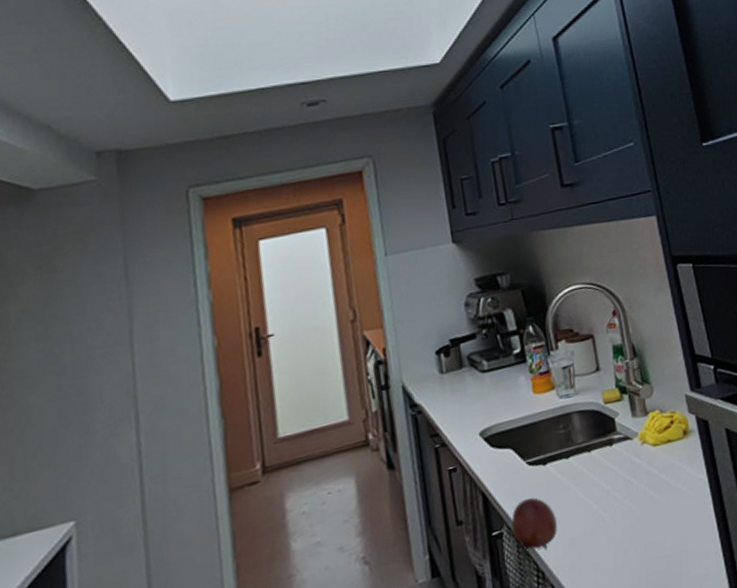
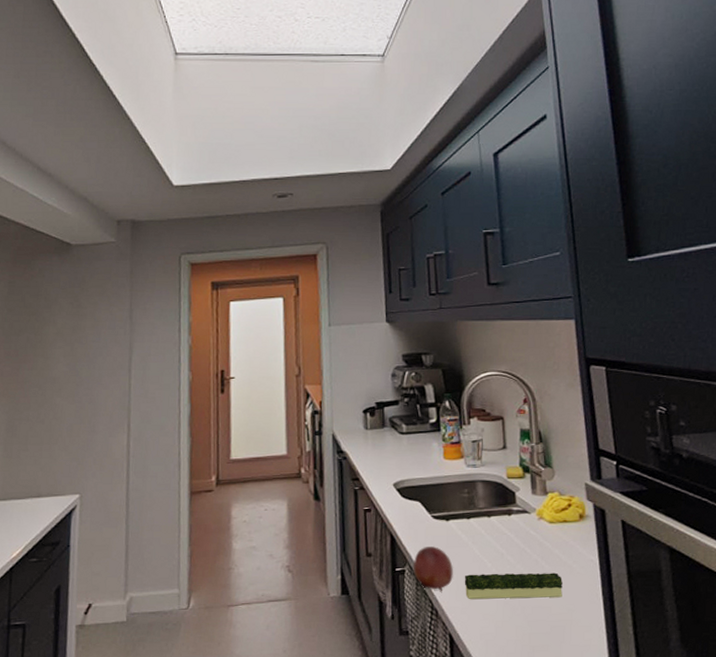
sponge: none [569,500,675,551] -> present [464,572,562,599]

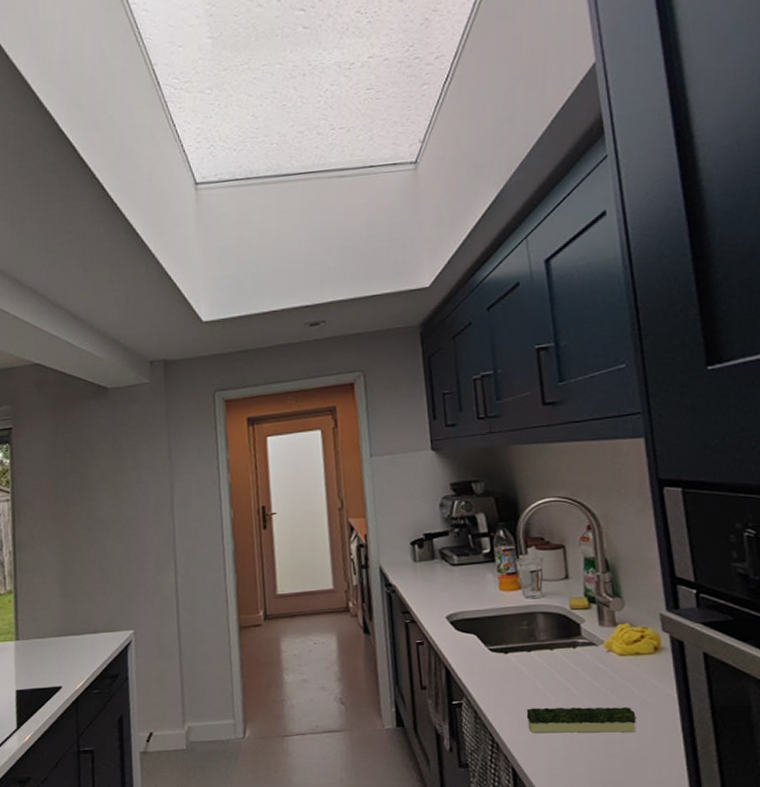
fruit: present [413,546,453,592] -> none [470,680,514,726]

